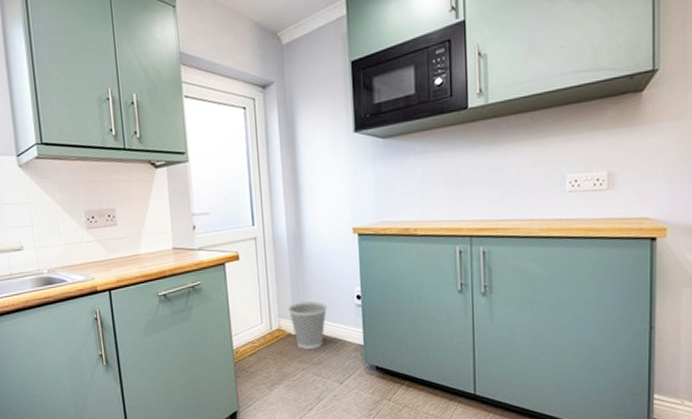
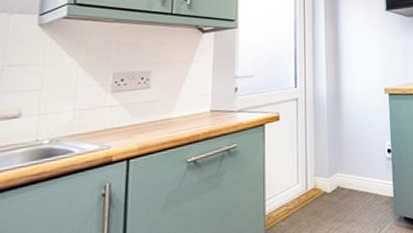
wastebasket: present [288,301,327,349] -> none [325,157,361,207]

